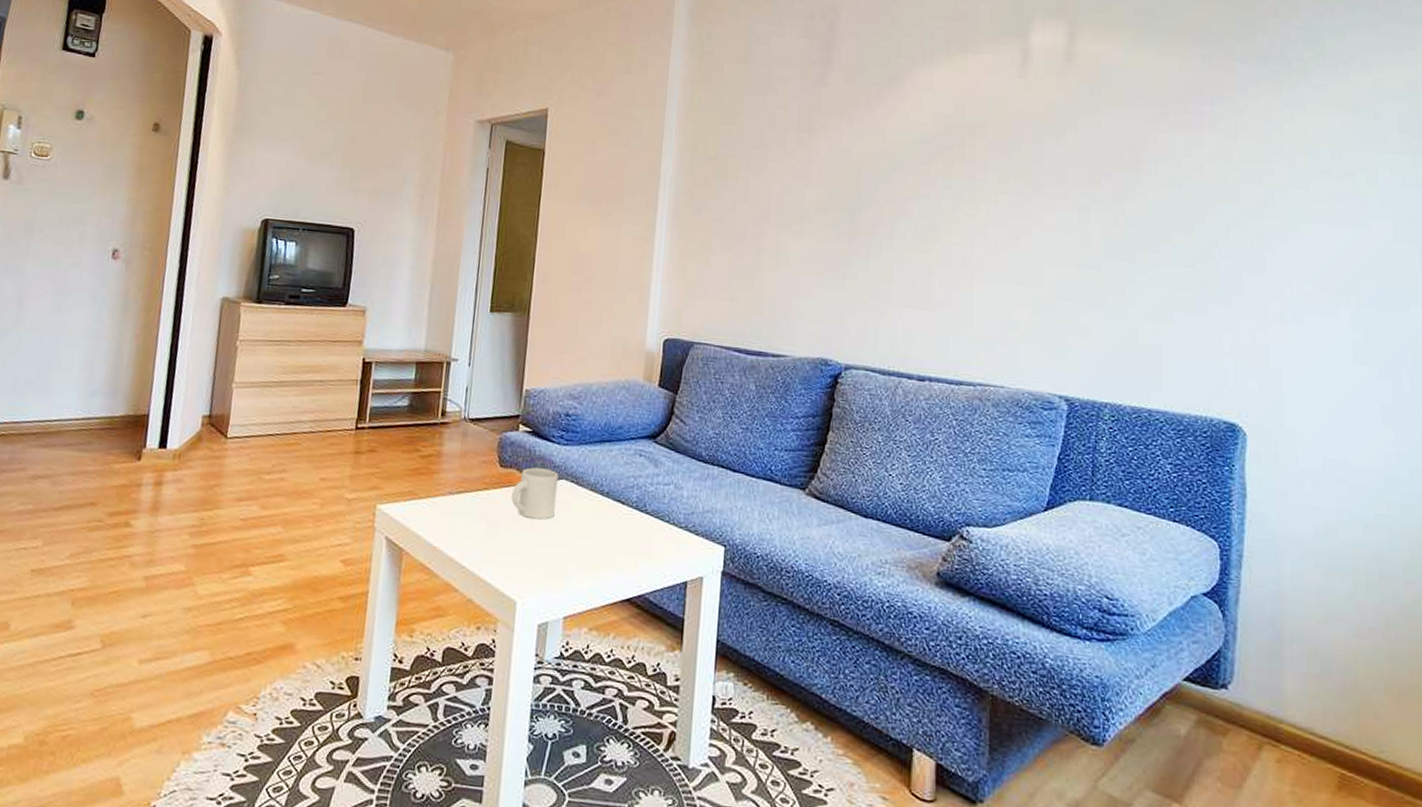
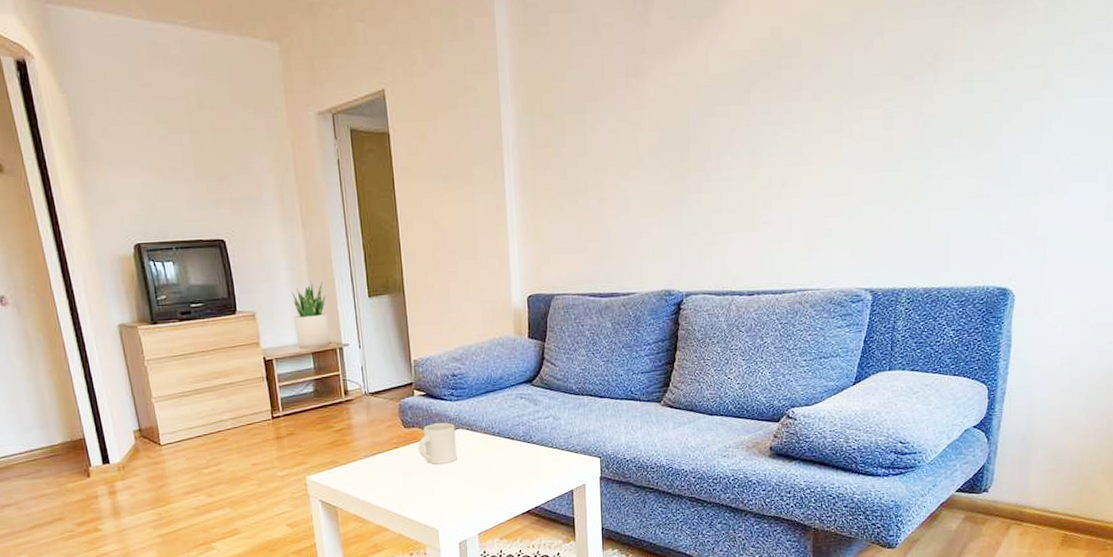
planter: none [403,288,445,359] -> present [292,282,331,350]

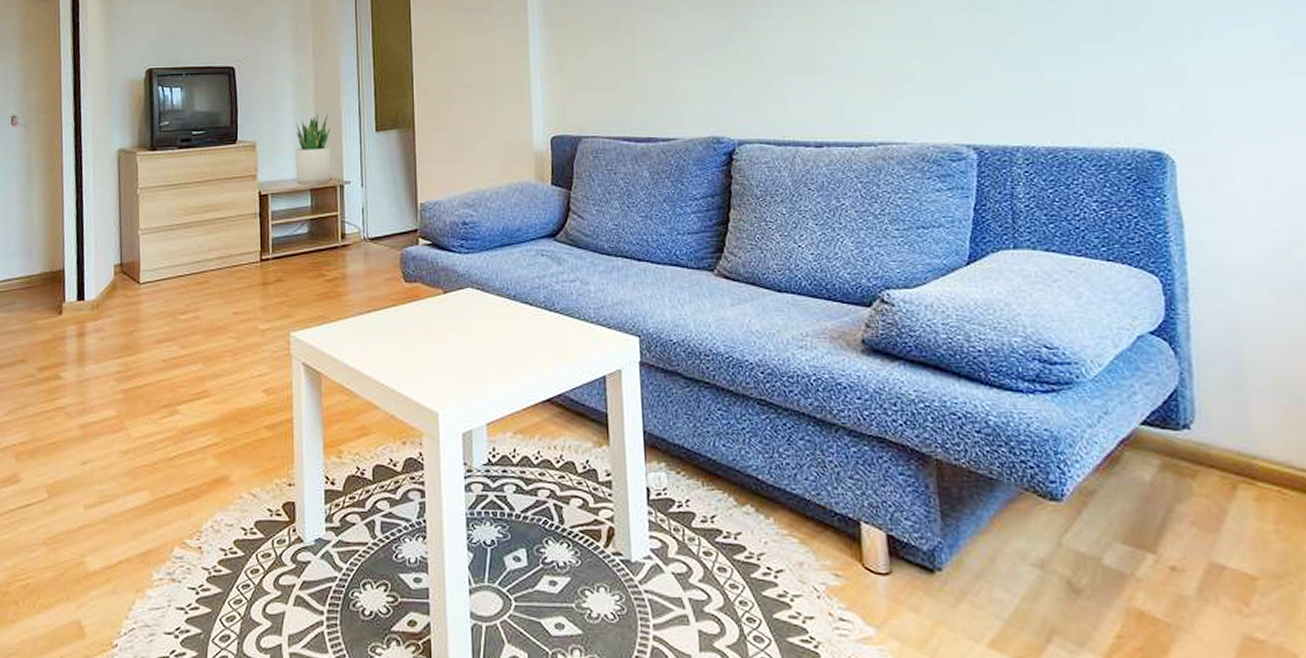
mug: present [418,422,457,465] -> none [420,279,465,329]

